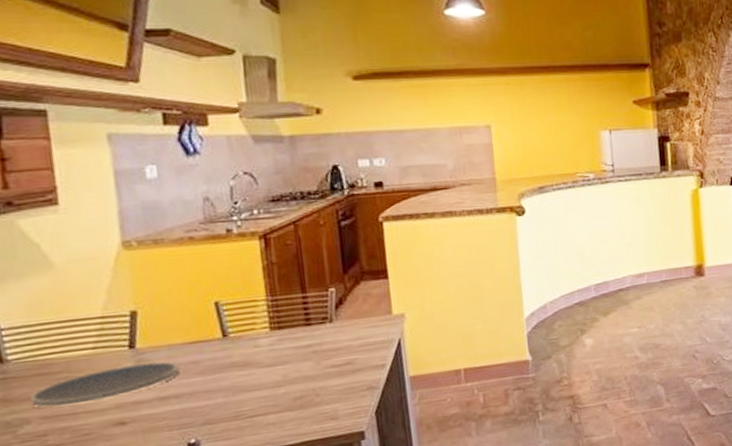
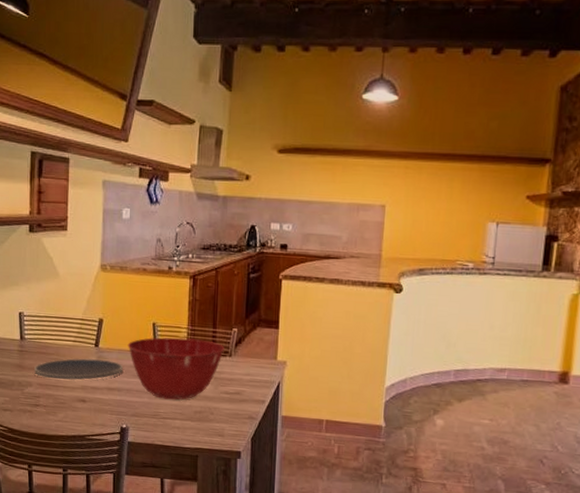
mixing bowl: none [180,309,322,394] -> present [127,337,224,400]

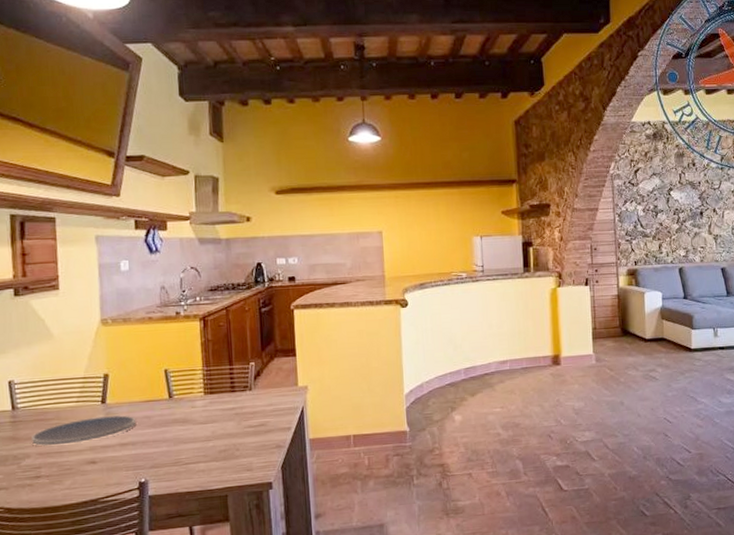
mixing bowl: present [127,337,224,400] -> none [138,378,244,445]

